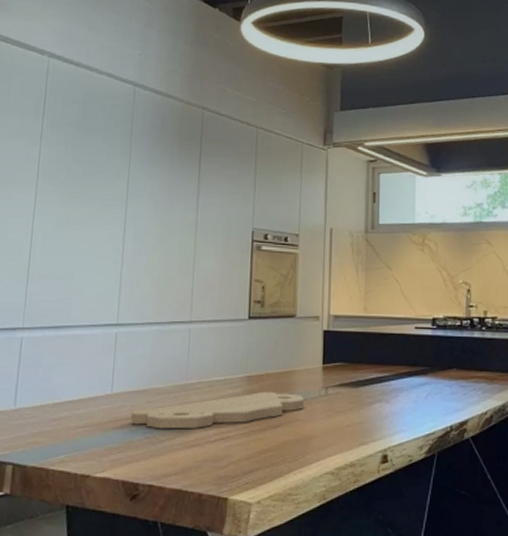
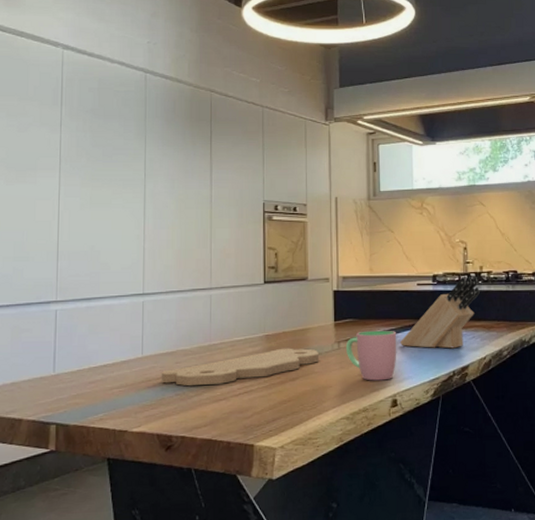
cup: none [333,376,391,433] -> present [345,330,397,381]
knife block: none [393,321,483,401] -> present [399,276,480,349]

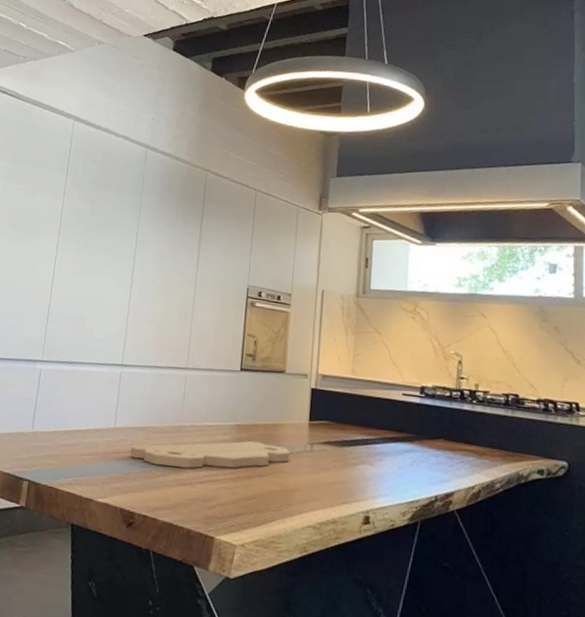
cup: present [345,330,397,381] -> none [318,436,376,494]
knife block: present [399,276,480,349] -> none [377,392,473,471]

